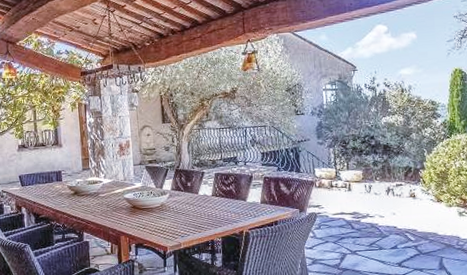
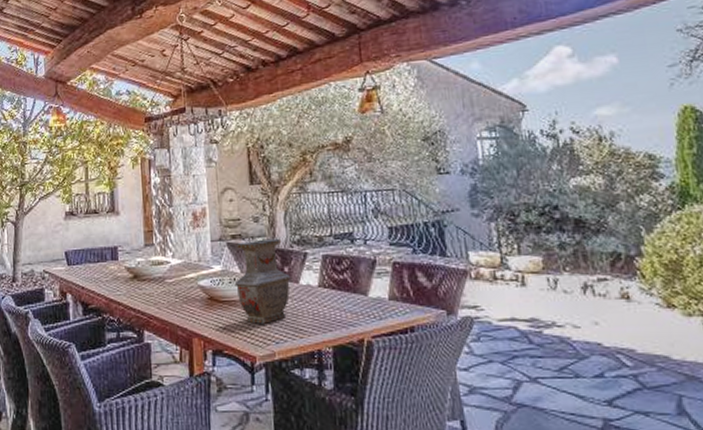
vase: none [151,162,193,224] -> present [234,238,291,324]

